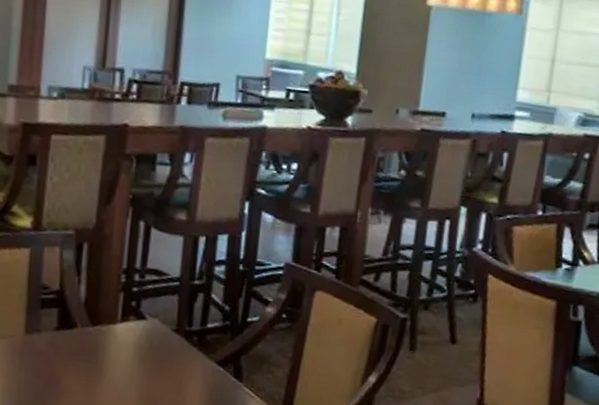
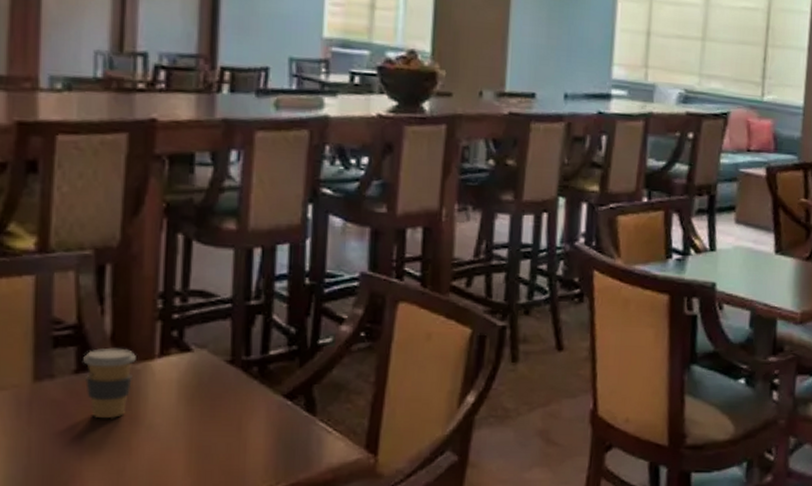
coffee cup: none [61,311,103,370] -> present [81,347,136,419]

